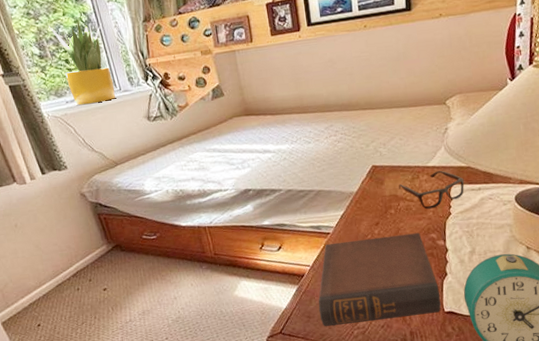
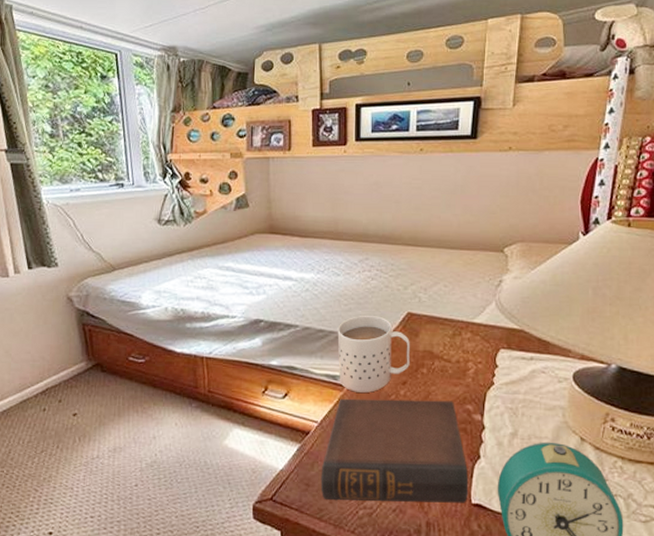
planter: present [48,21,116,105] -> none [65,101,127,196]
mug: none [315,172,380,238] -> present [337,315,411,394]
eyeglasses: present [398,170,465,210] -> none [435,329,514,374]

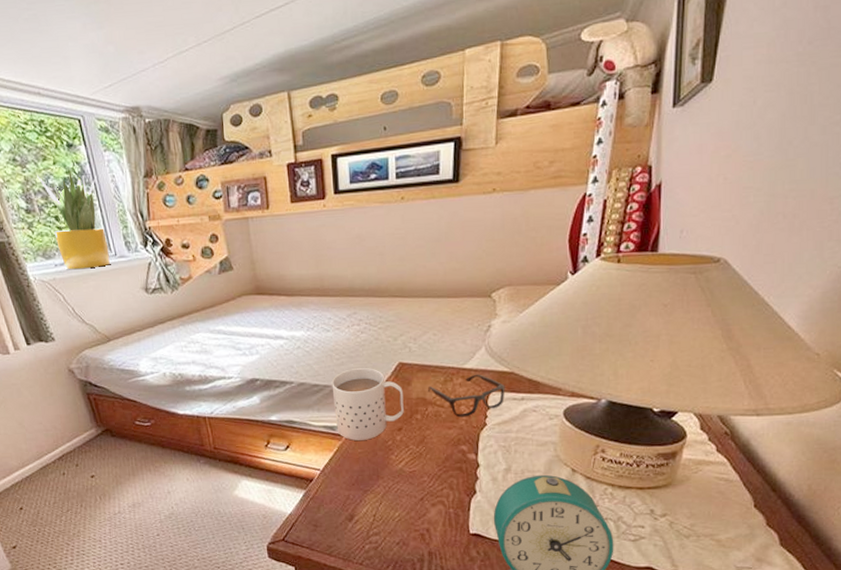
planter: none [65,101,127,196] -> present [36,171,111,270]
book: present [320,398,468,503] -> none [327,443,466,538]
eyeglasses: none [435,329,514,374] -> present [427,374,505,418]

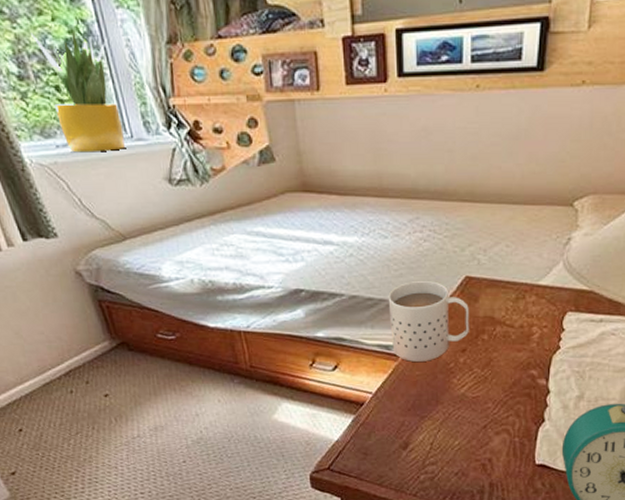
eyeglasses: present [427,374,505,418] -> none [496,292,583,339]

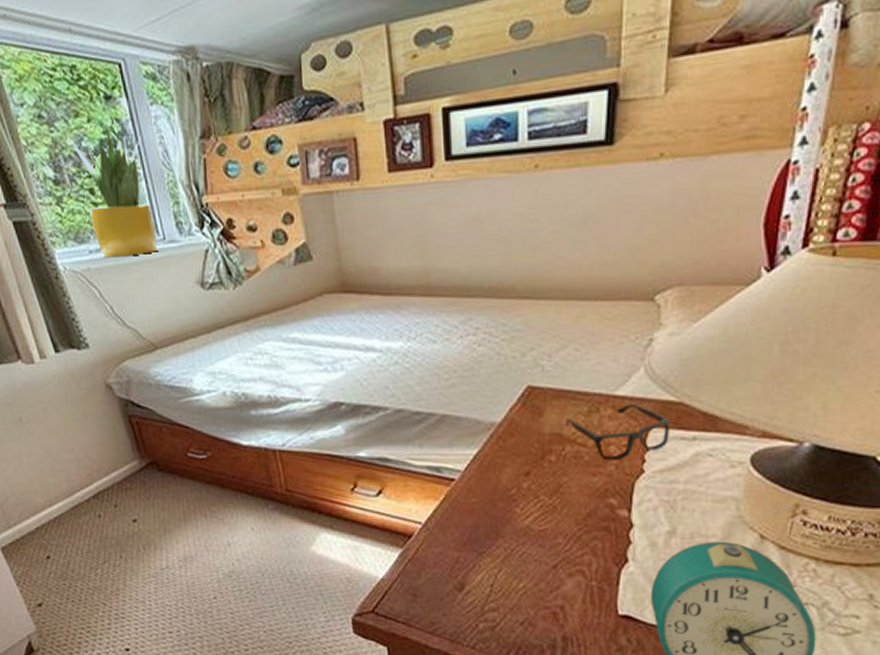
mug: present [388,280,470,363] -> none [438,391,535,488]
eyeglasses: none [496,292,583,339] -> present [565,403,671,461]

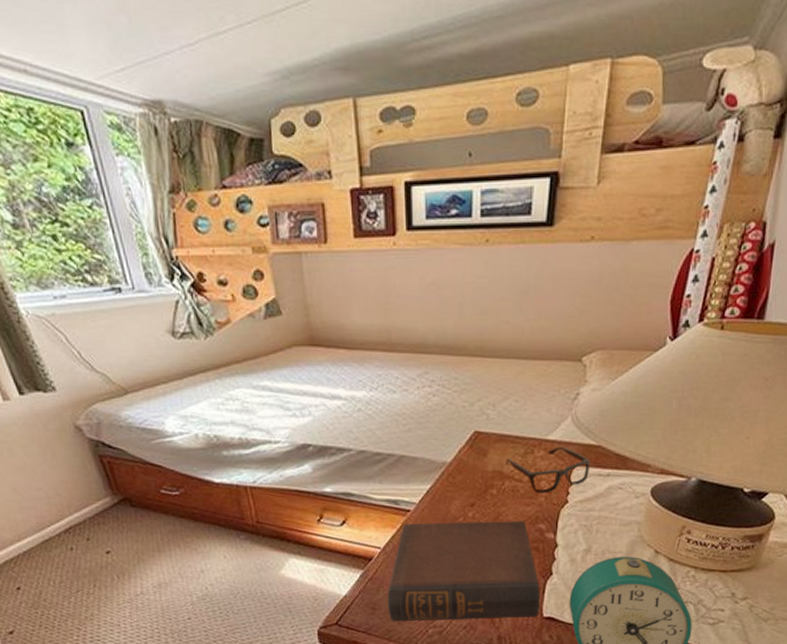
planter: present [66,131,158,258] -> none [24,178,127,304]
book: none [430,494,613,615] -> present [387,521,540,622]

